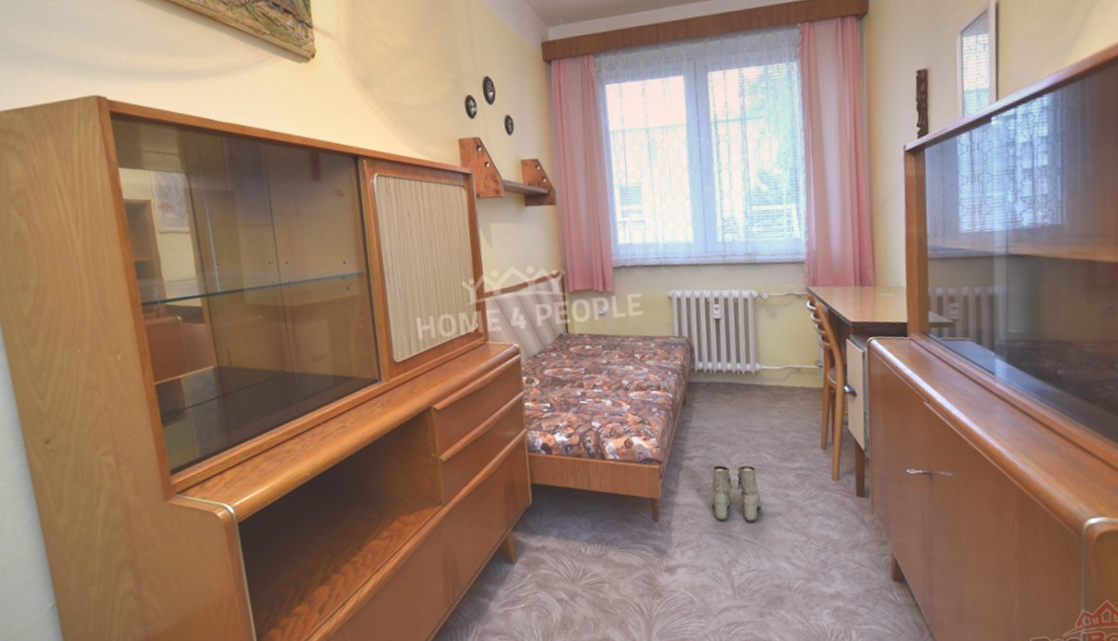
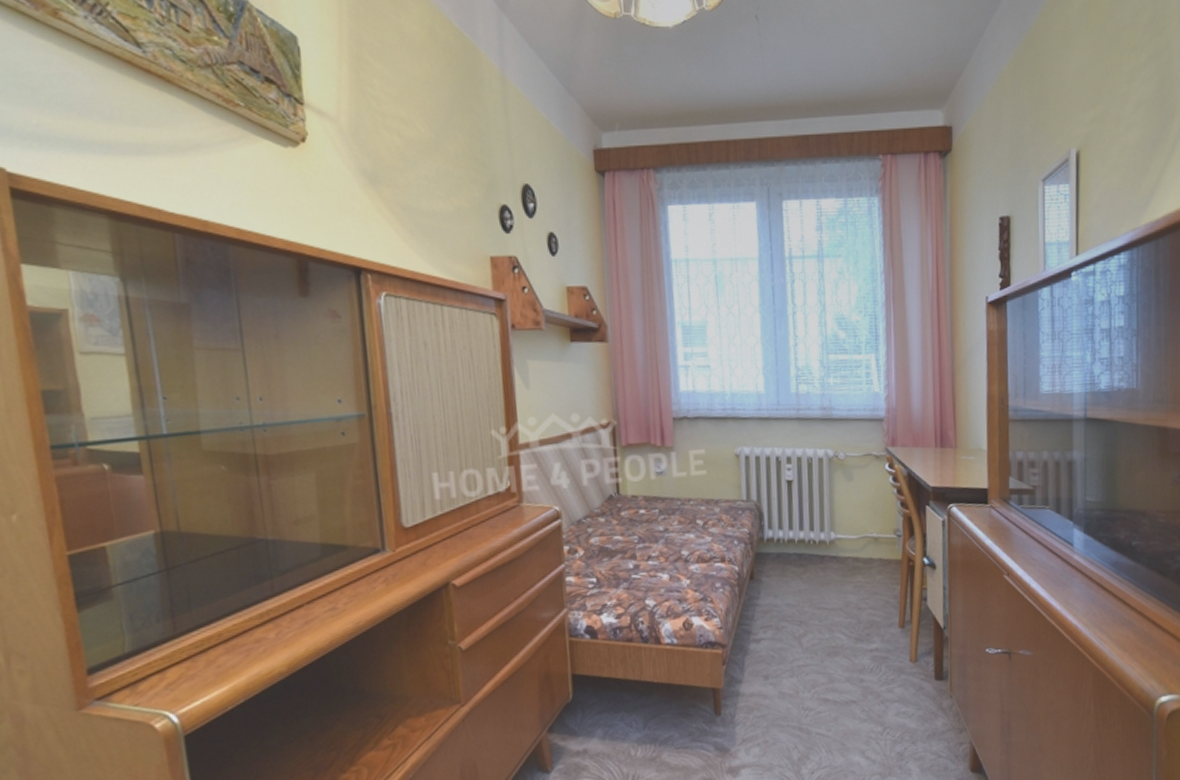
boots: present [711,465,761,522] -> none [780,648,835,712]

